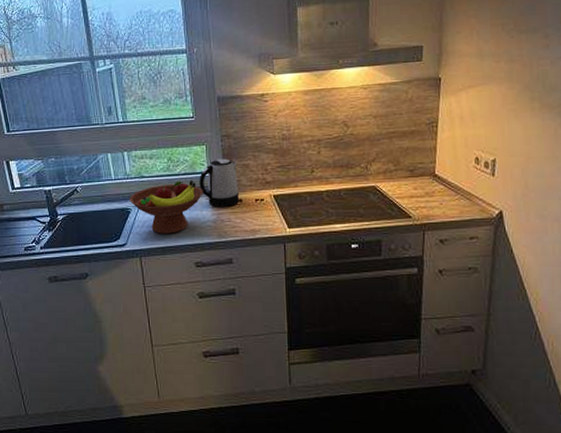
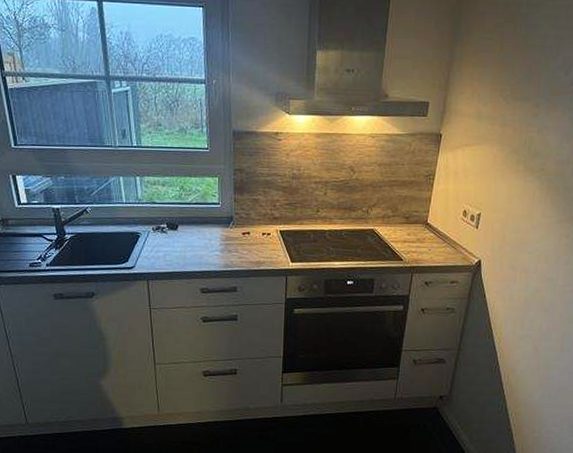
fruit bowl: present [129,180,203,234] -> none [139,209,213,260]
kettle: present [199,158,240,207] -> none [209,191,248,238]

